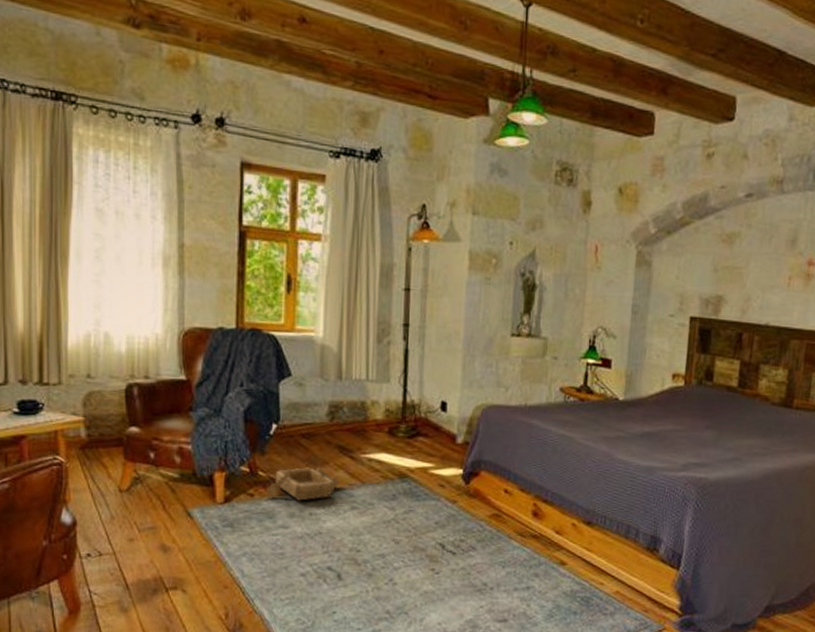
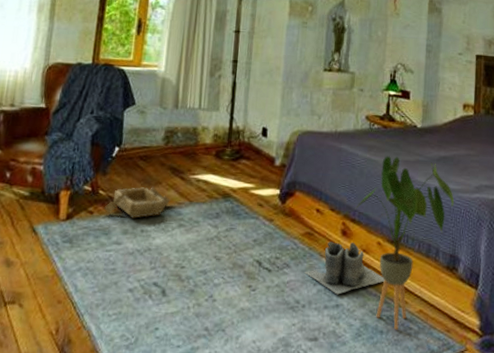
boots: none [492,523,579,577] -> present [304,241,385,295]
house plant: none [549,432,658,611] -> present [356,156,455,330]

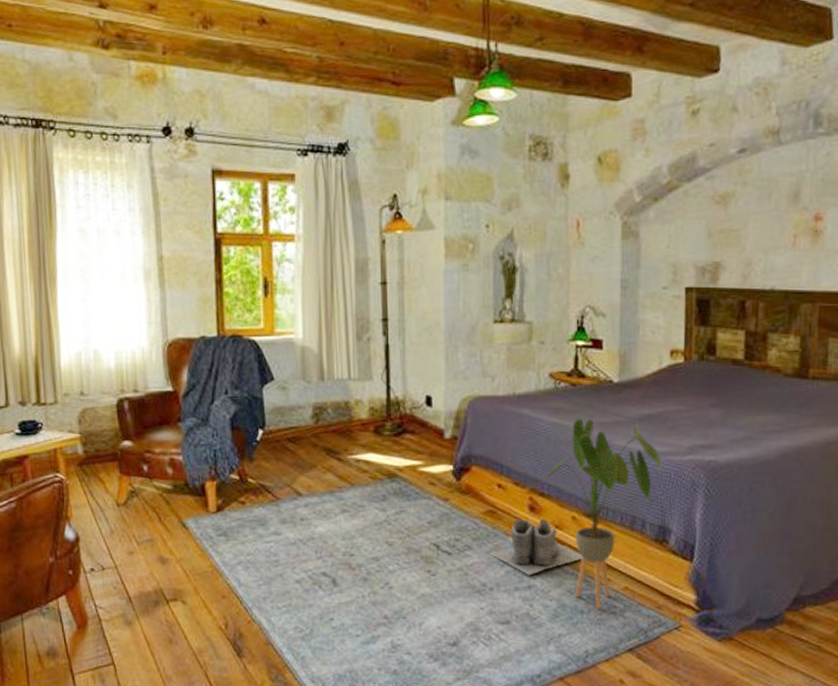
wooden boat: present [104,187,170,218] -> none [256,471,329,506]

